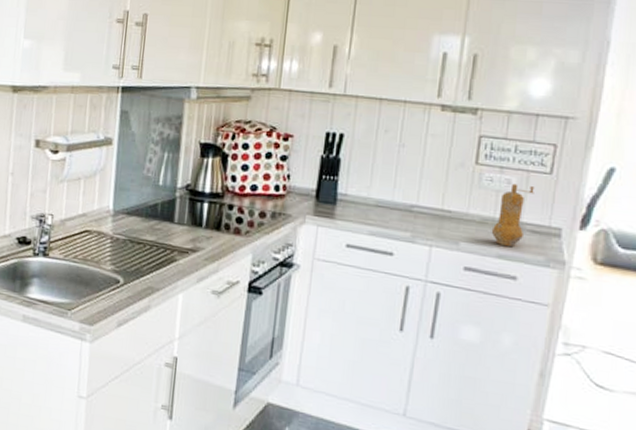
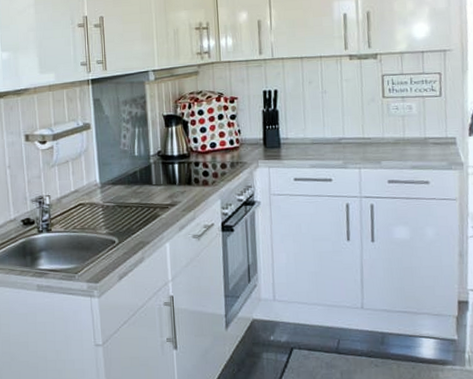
pepper mill: present [491,183,535,247] -> none [403,108,431,159]

